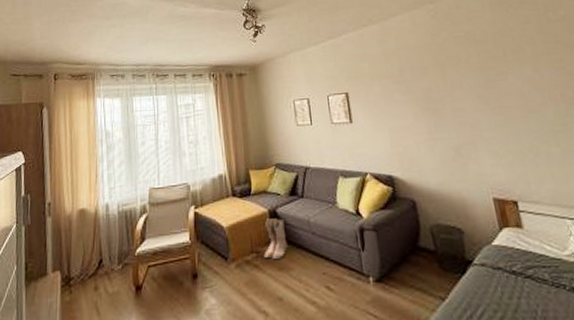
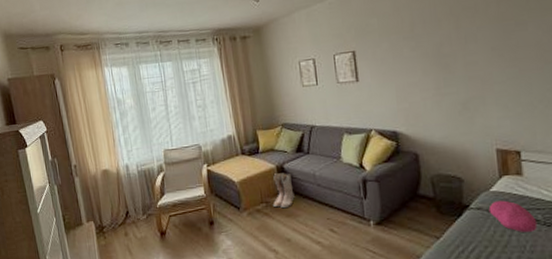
cushion: none [493,256,546,294] -> present [488,200,538,232]

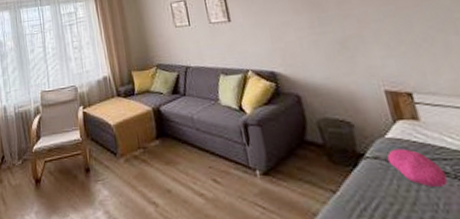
boots: present [272,173,295,209] -> none [150,116,173,155]

